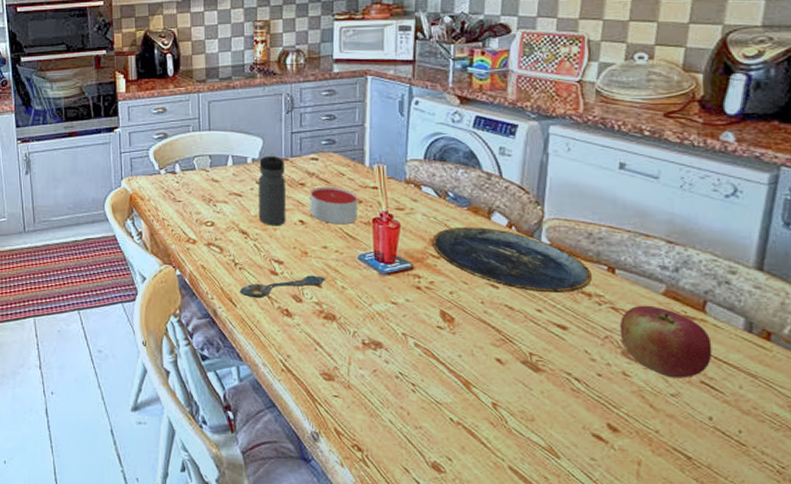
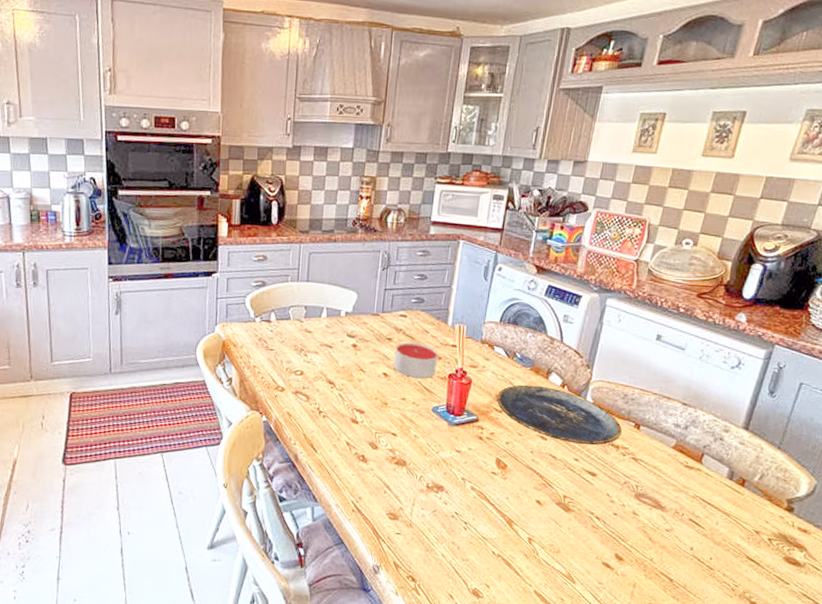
spoon: present [239,275,326,299] -> none [321,424,402,445]
water bottle: present [258,153,287,226] -> none [345,307,375,378]
apple: present [619,305,712,379] -> none [636,456,702,517]

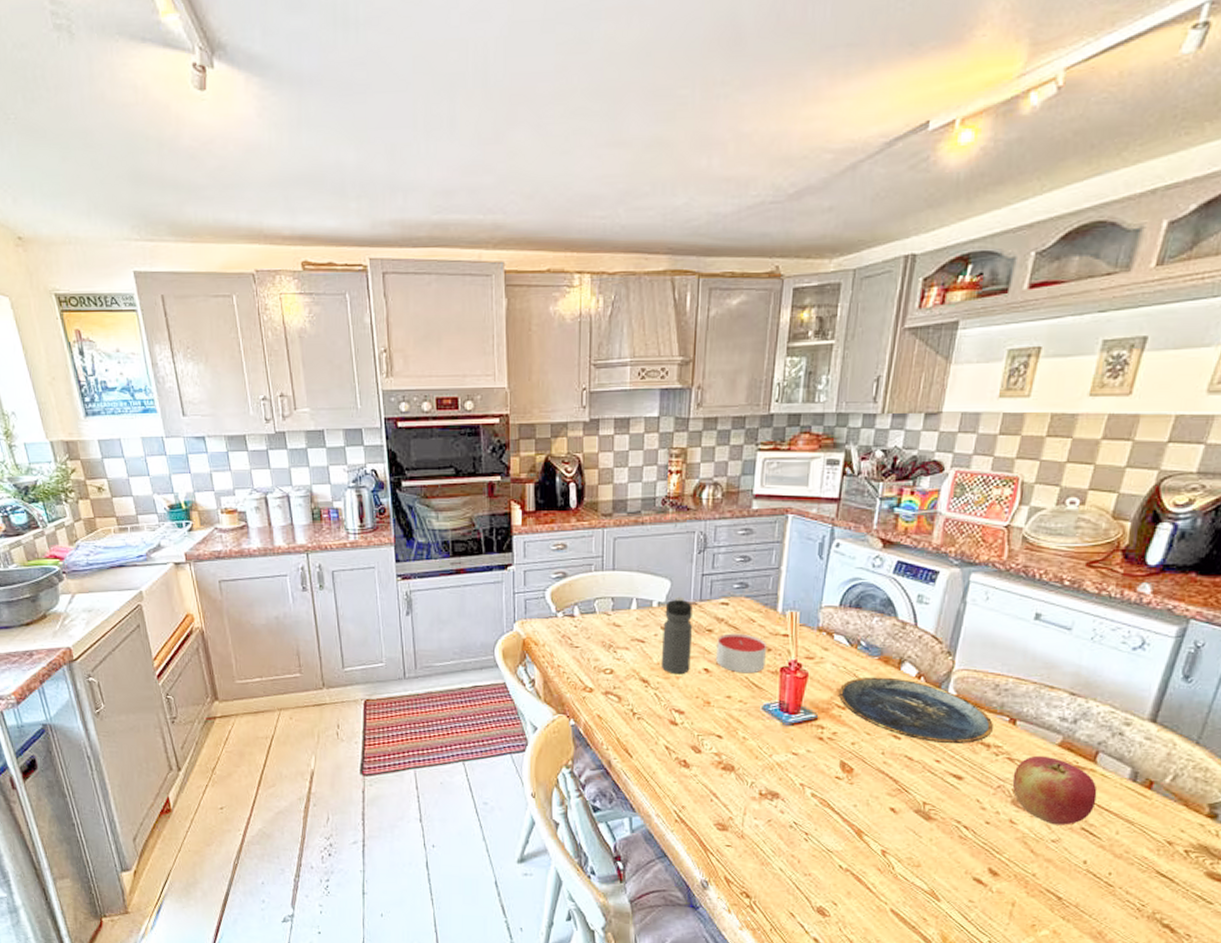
water bottle: none [345,307,375,378] -> present [661,596,693,675]
apple: none [636,456,702,517] -> present [1012,755,1097,825]

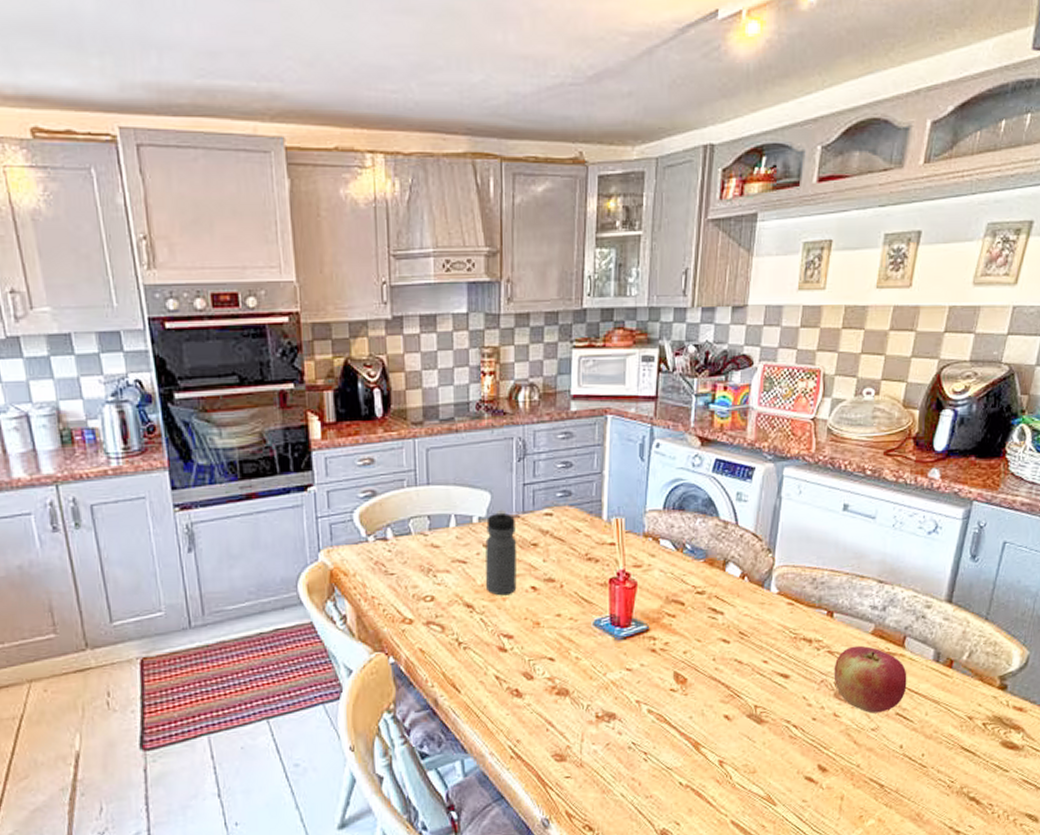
candle: present [716,633,768,674] -> none [543,545,595,589]
plate: present [838,677,993,743] -> none [667,580,813,643]

